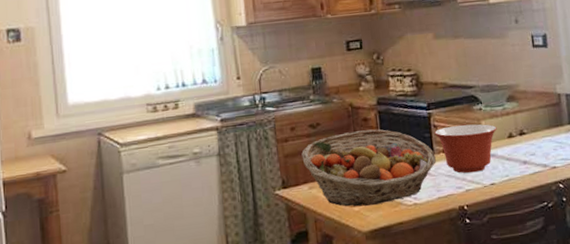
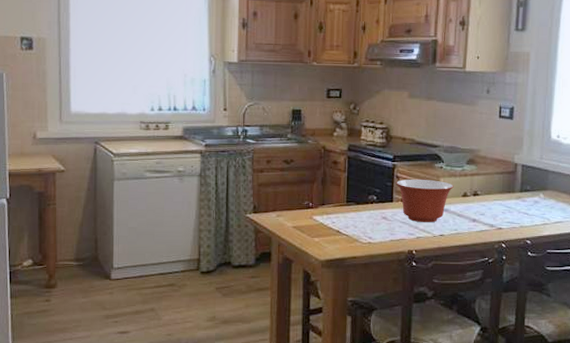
fruit basket: present [301,129,436,207] -> none [274,171,394,238]

